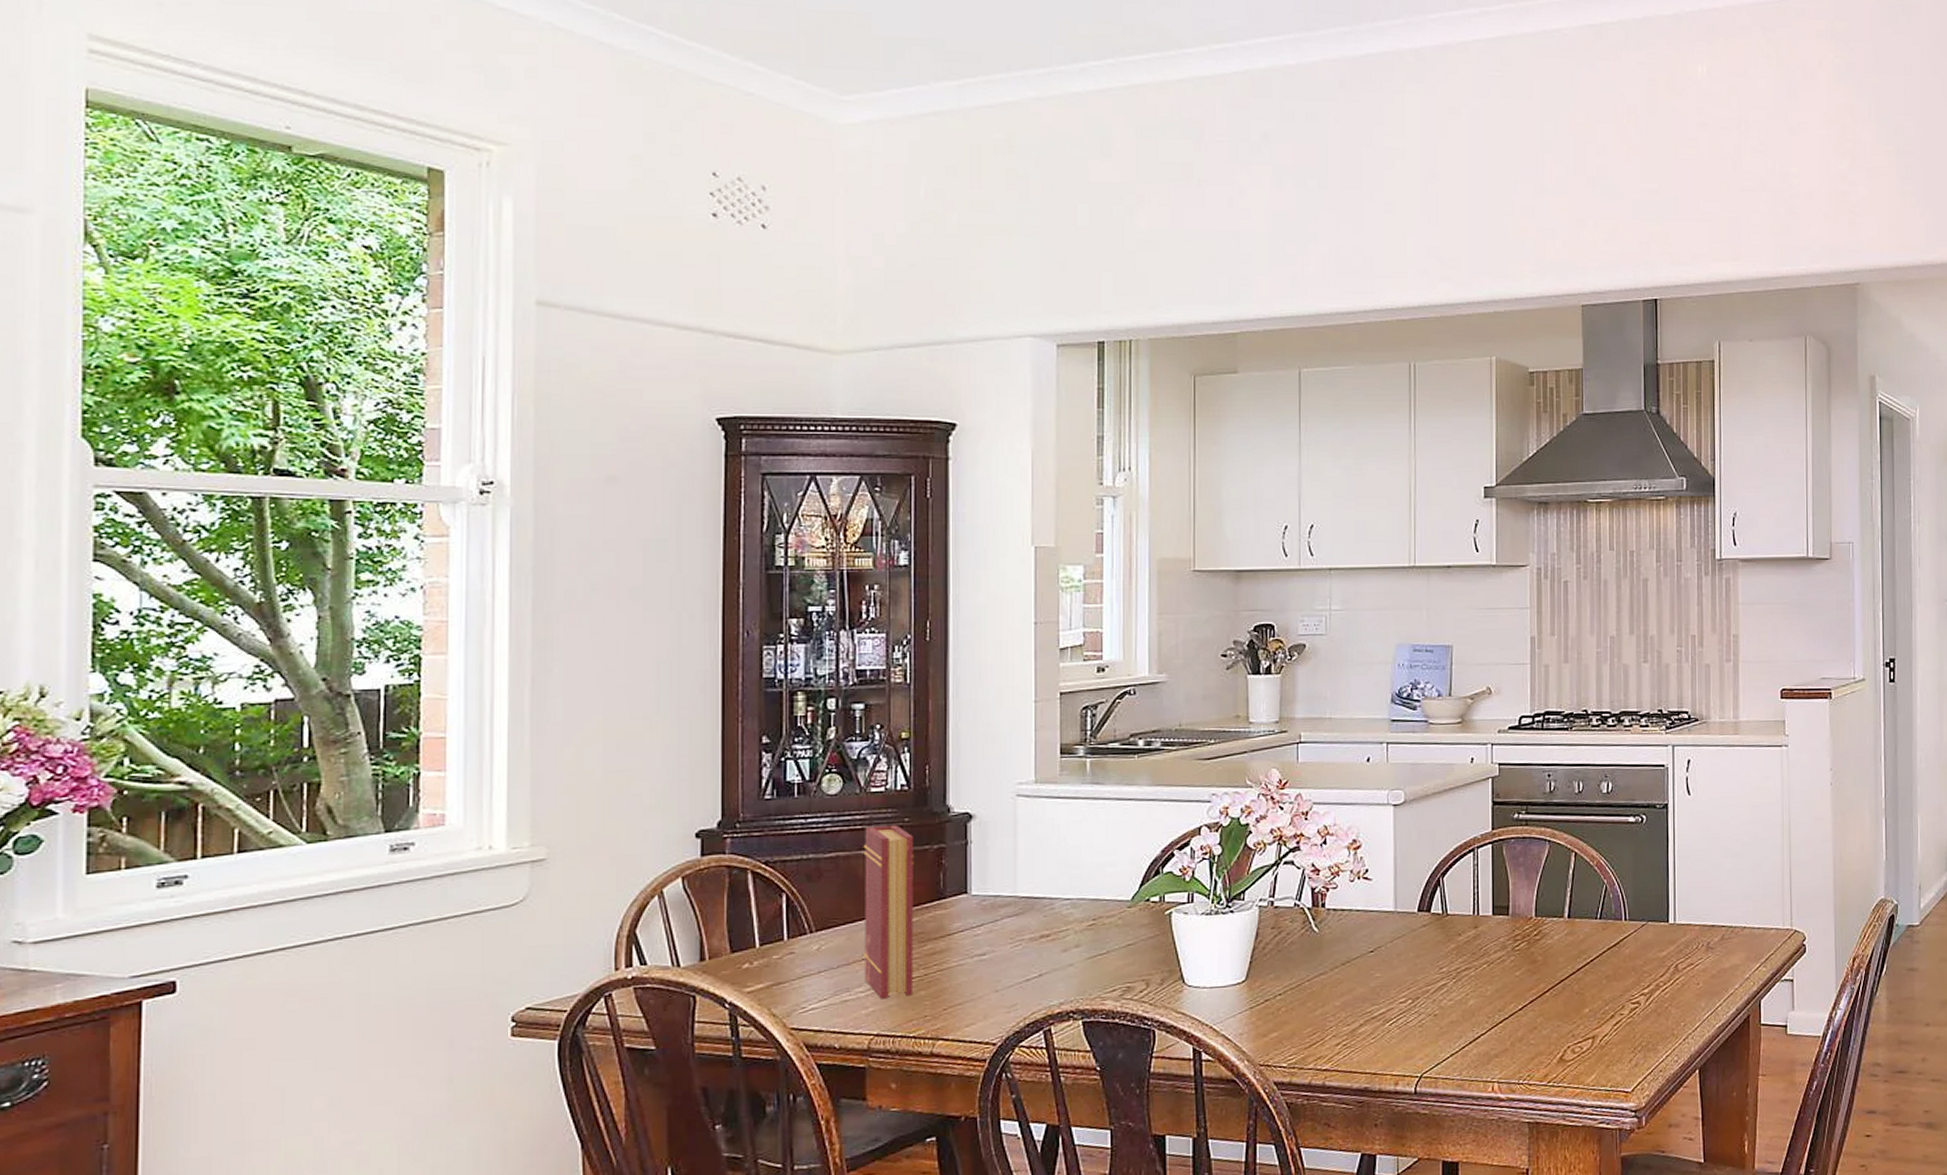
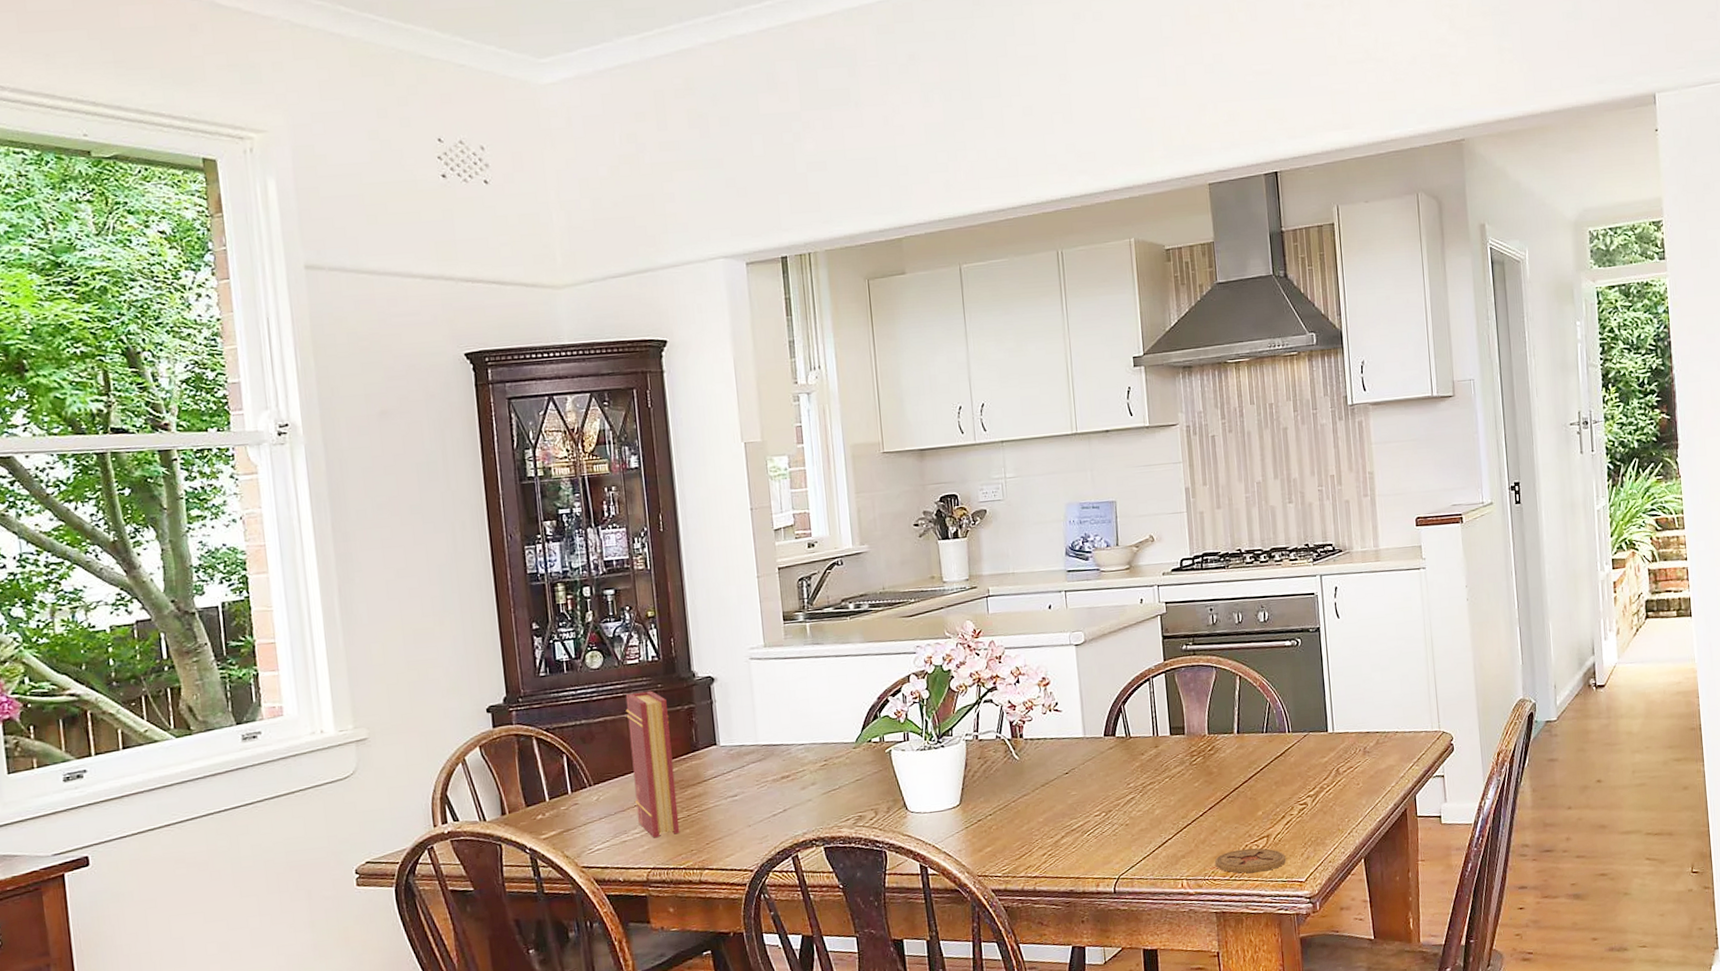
coaster: none [1531,1050,1612,1079] -> present [1214,848,1286,873]

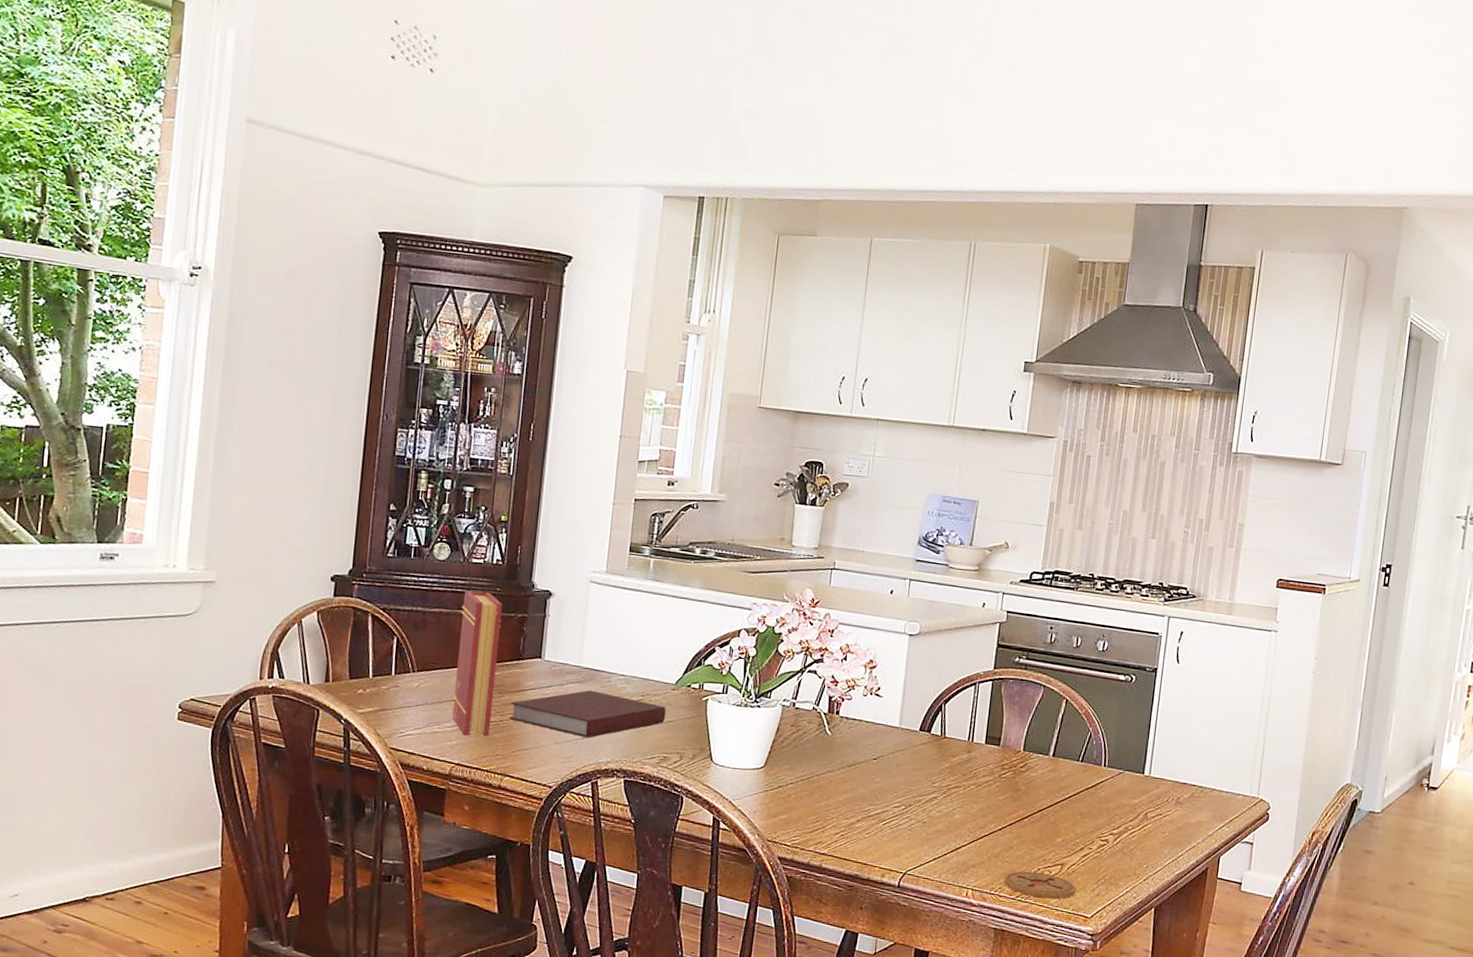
notebook: none [695,765,853,814] -> present [509,690,666,738]

